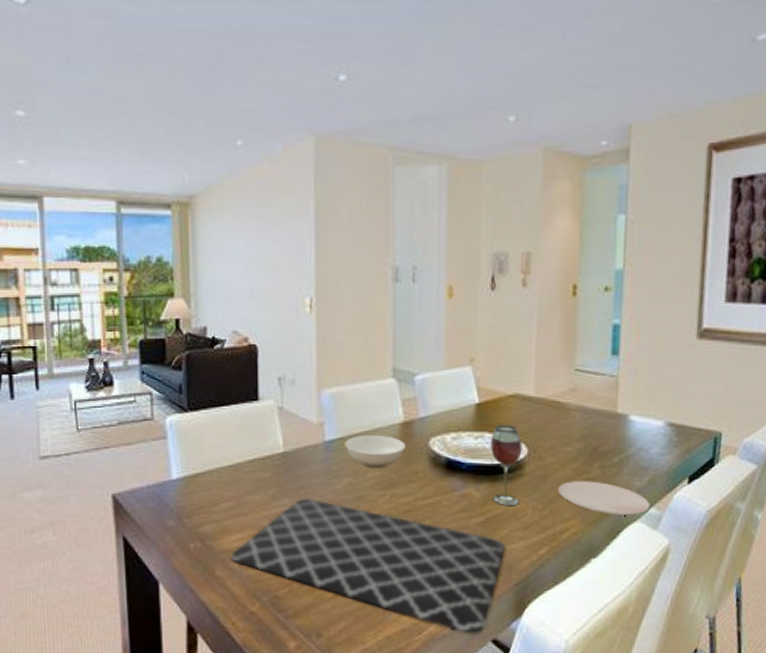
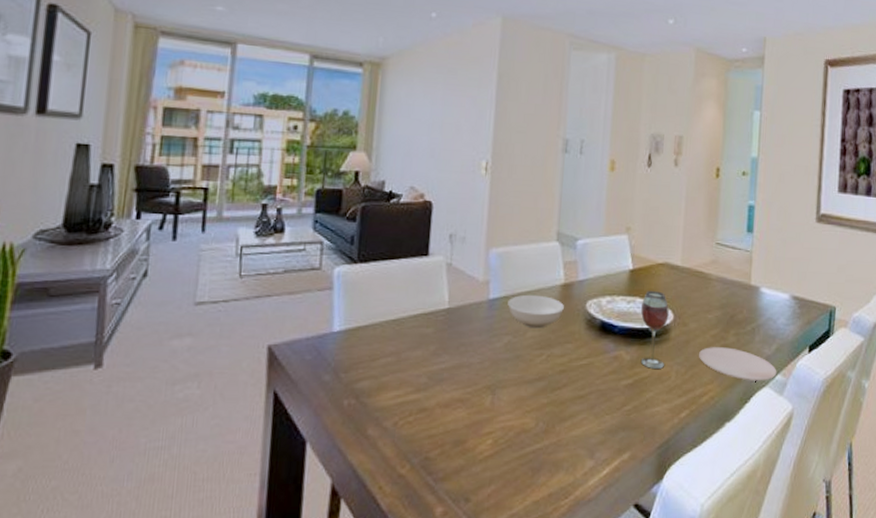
placemat: present [232,497,505,635] -> none [386,355,650,500]

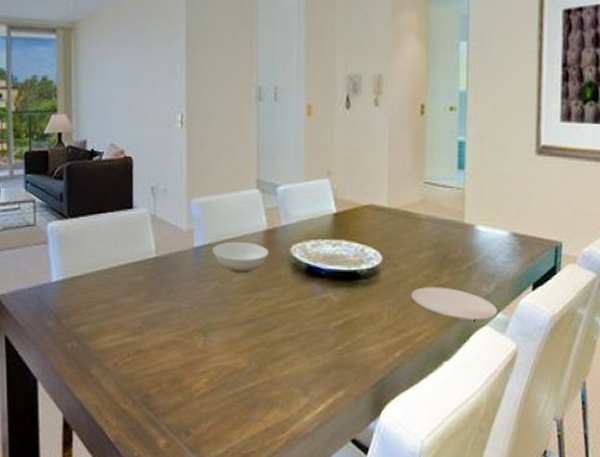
wineglass: present [640,291,669,369] -> none [348,233,377,310]

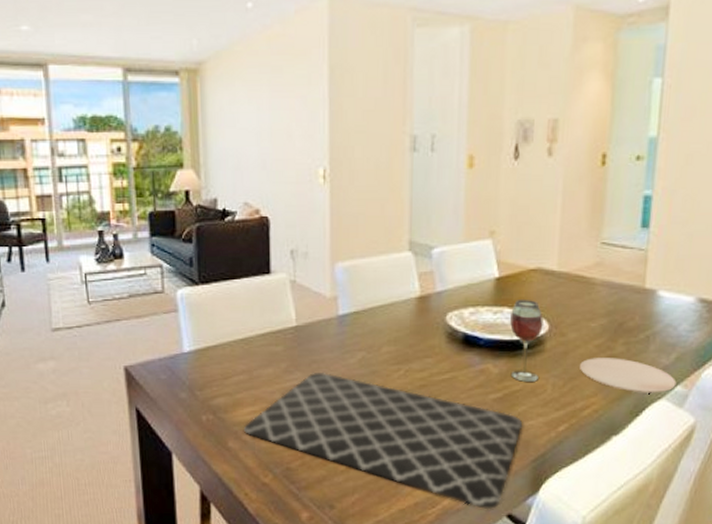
placemat: none [106,300,363,435] -> present [244,372,523,510]
bowl: present [213,241,268,274] -> none [359,309,421,344]
wineglass: none [348,233,377,310] -> present [510,300,543,382]

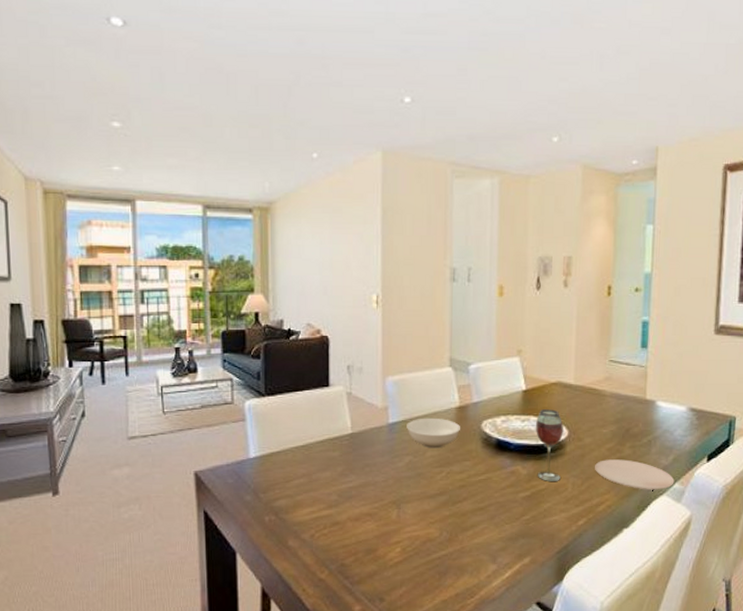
placemat: present [244,372,523,510] -> none [303,474,548,599]
bowl: none [359,309,421,344] -> present [407,417,460,449]

